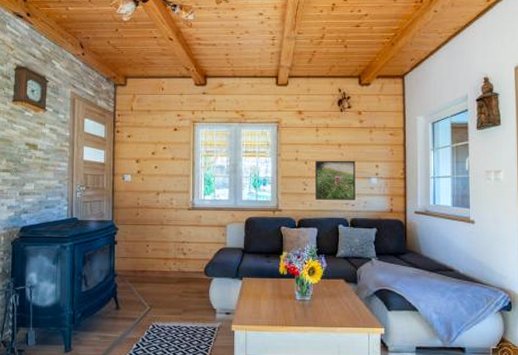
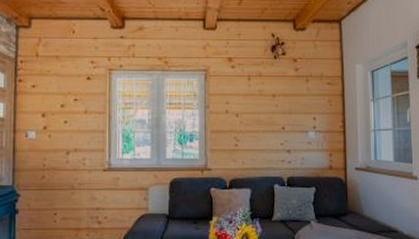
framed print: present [315,160,356,200] -> none [248,112,292,157]

